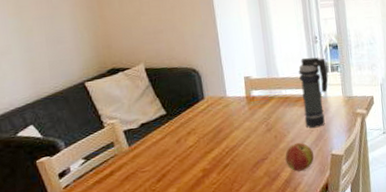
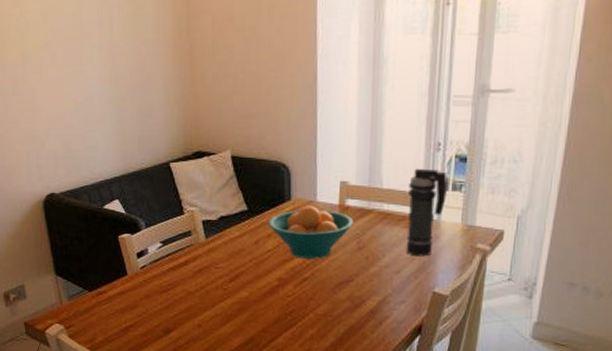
fruit bowl: none [186,101,261,148] -> present [268,206,354,259]
apple: present [285,142,314,171] -> none [374,269,410,304]

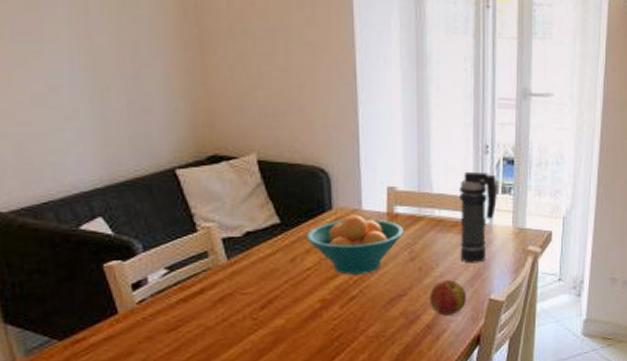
apple: none [374,269,410,304] -> present [429,279,466,316]

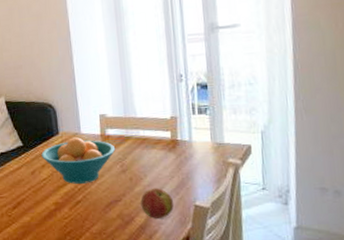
smoke grenade: present [459,171,497,264] -> none [159,97,195,175]

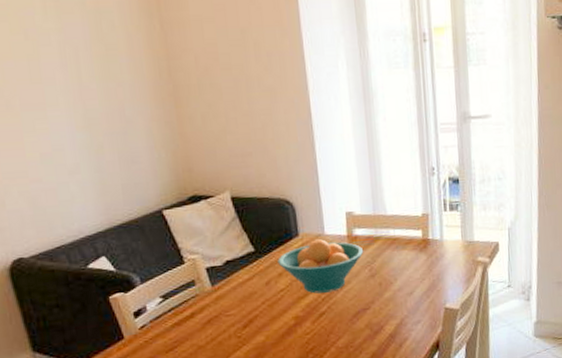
apple: present [140,188,173,219] -> none [390,292,424,325]

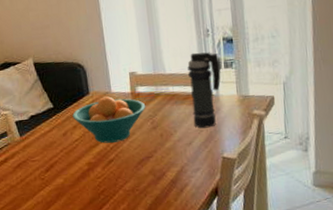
smoke grenade: none [410,192,446,277] -> present [187,52,221,129]

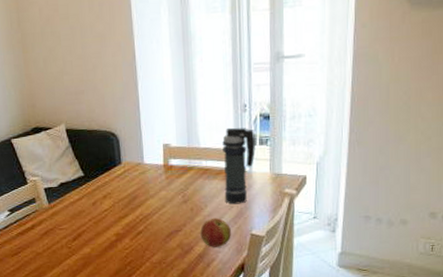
fruit bowl: present [72,96,146,143] -> none [103,167,178,215]
apple: none [171,142,203,172] -> present [200,217,231,247]

